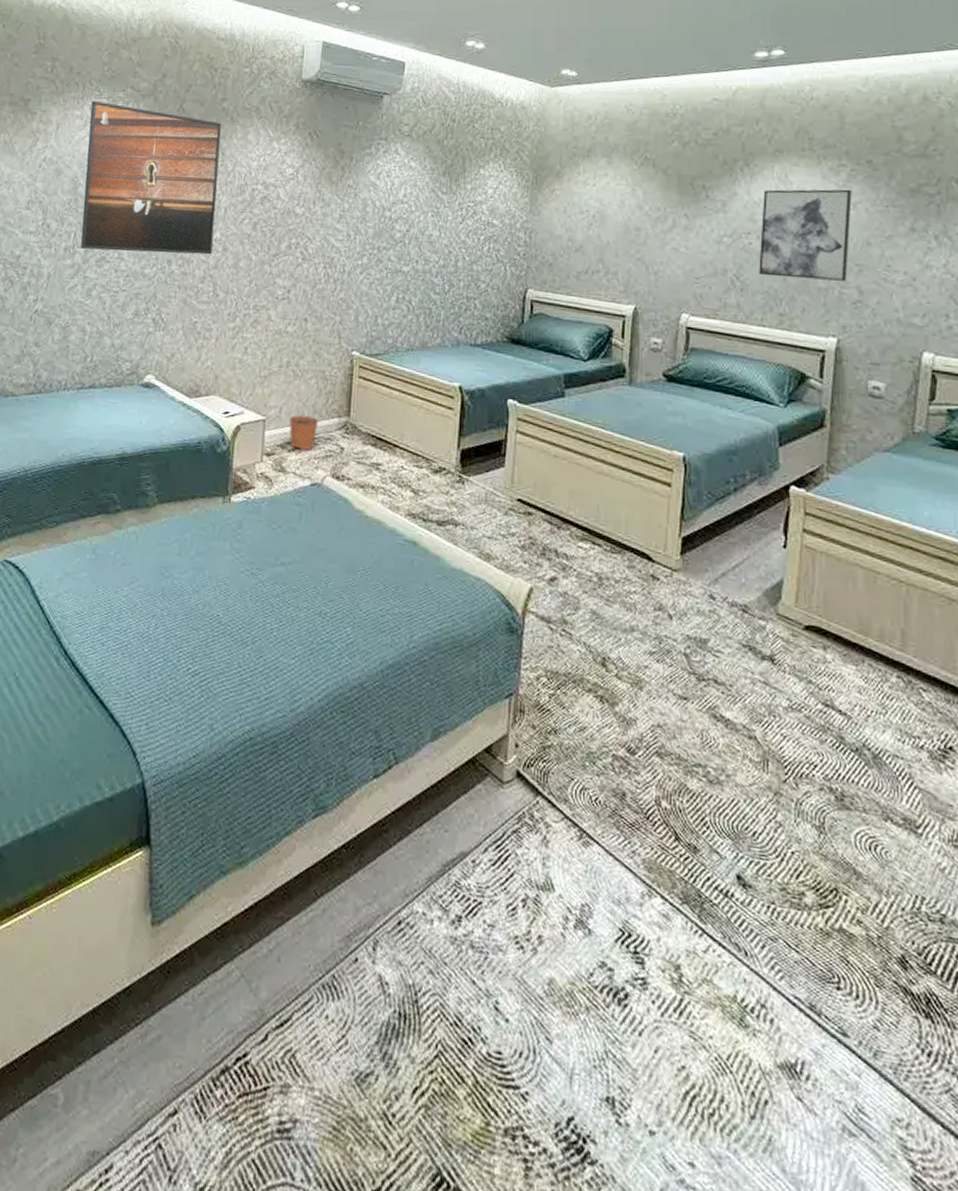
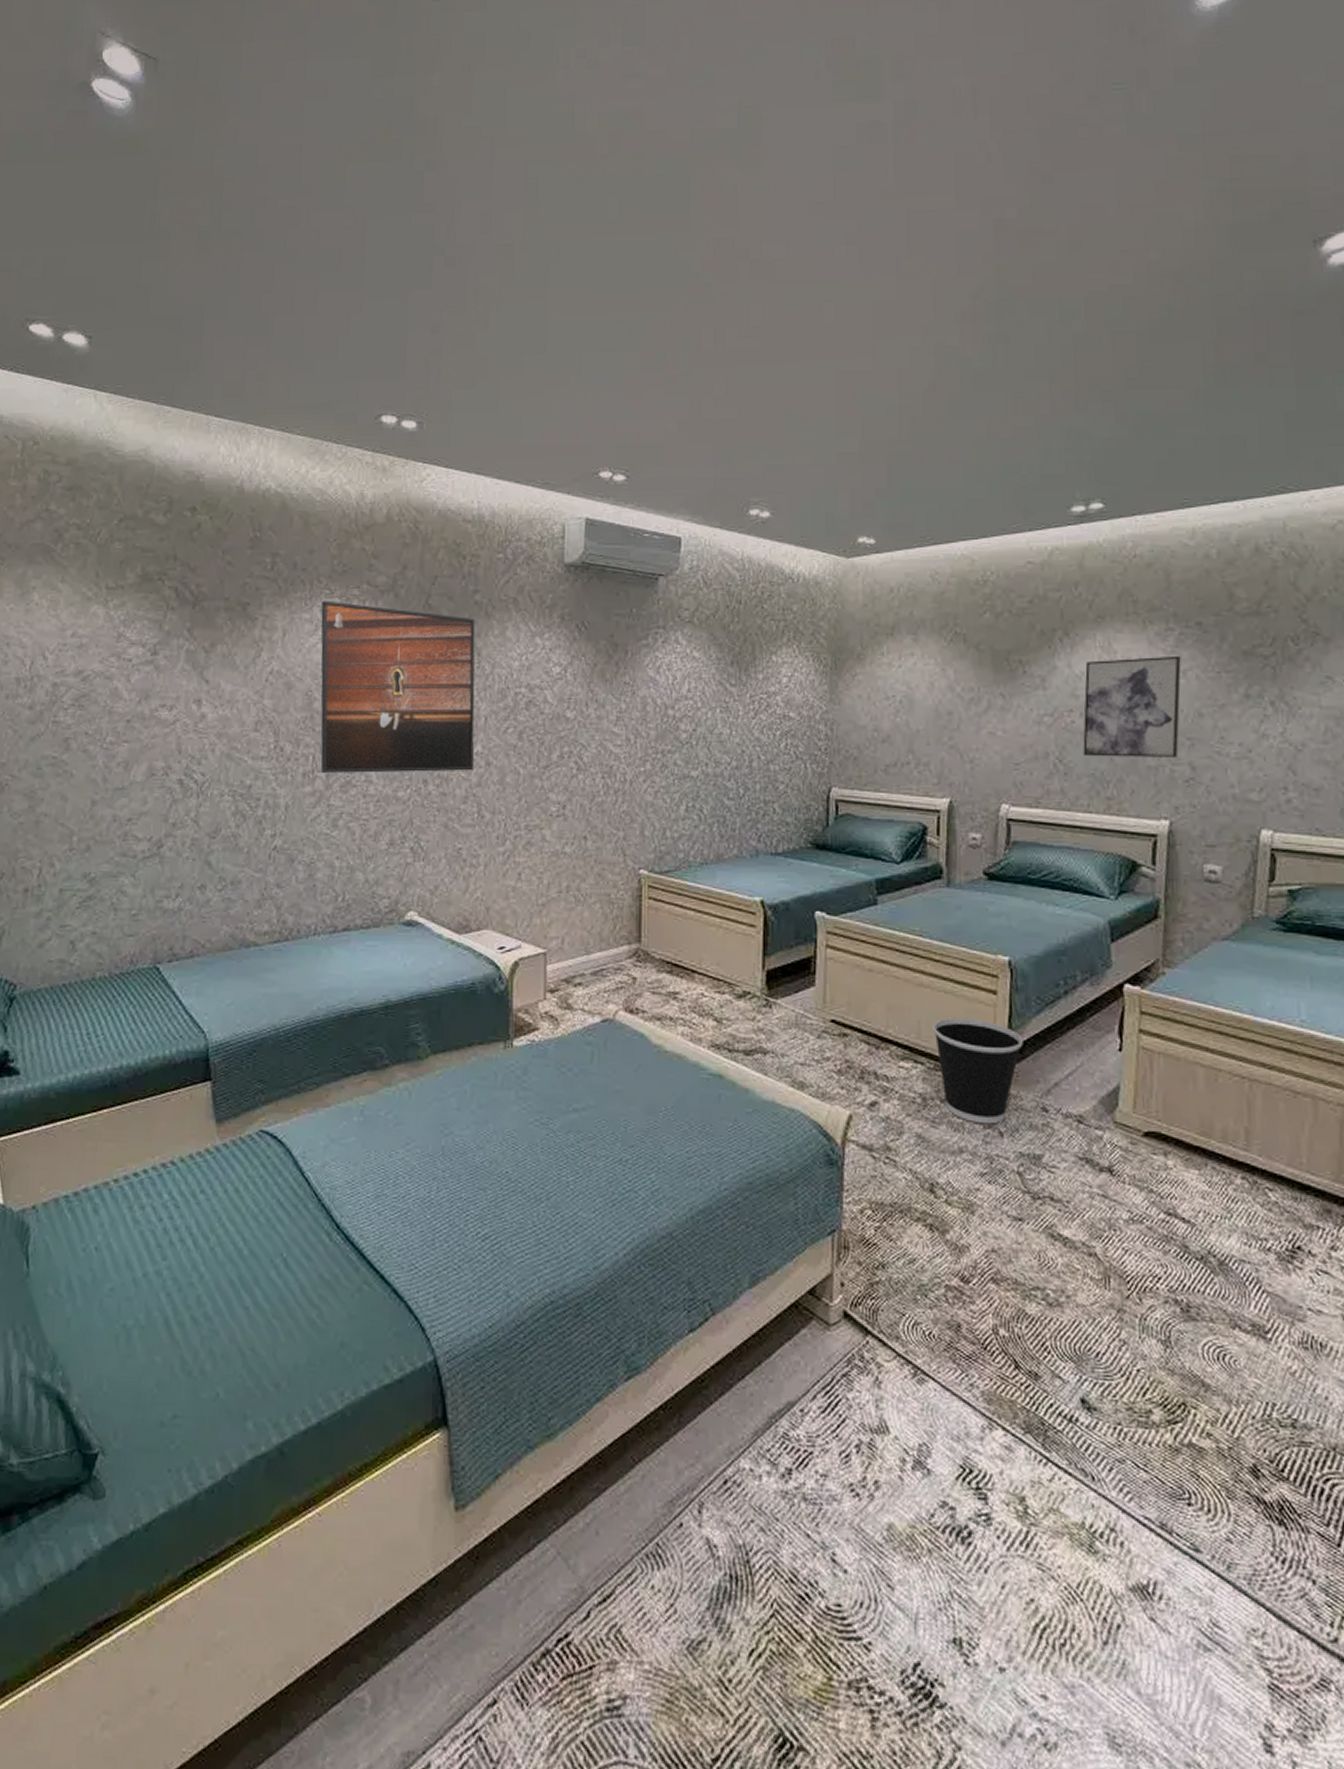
plant pot: present [289,405,319,451] -> none [573,934,607,985]
wastebasket: none [611,505,694,607] -> present [933,1017,1023,1125]

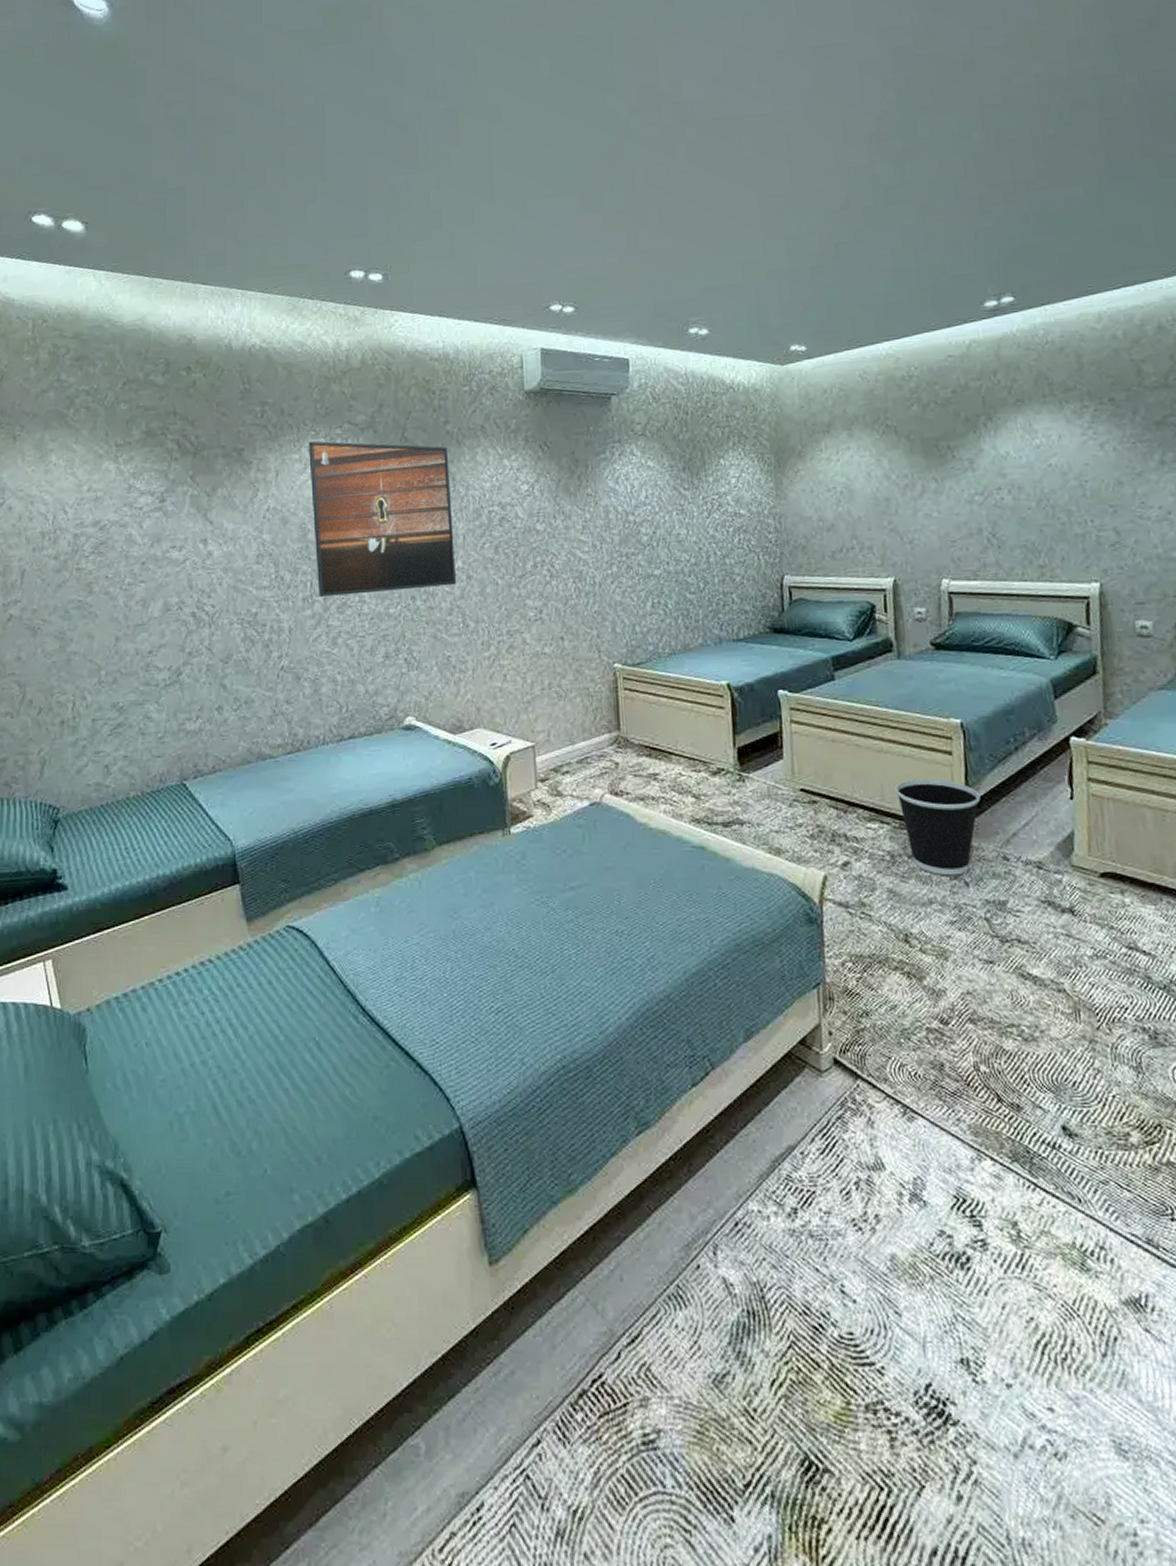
wall art: present [1083,655,1181,758] -> none [1009,430,1103,530]

